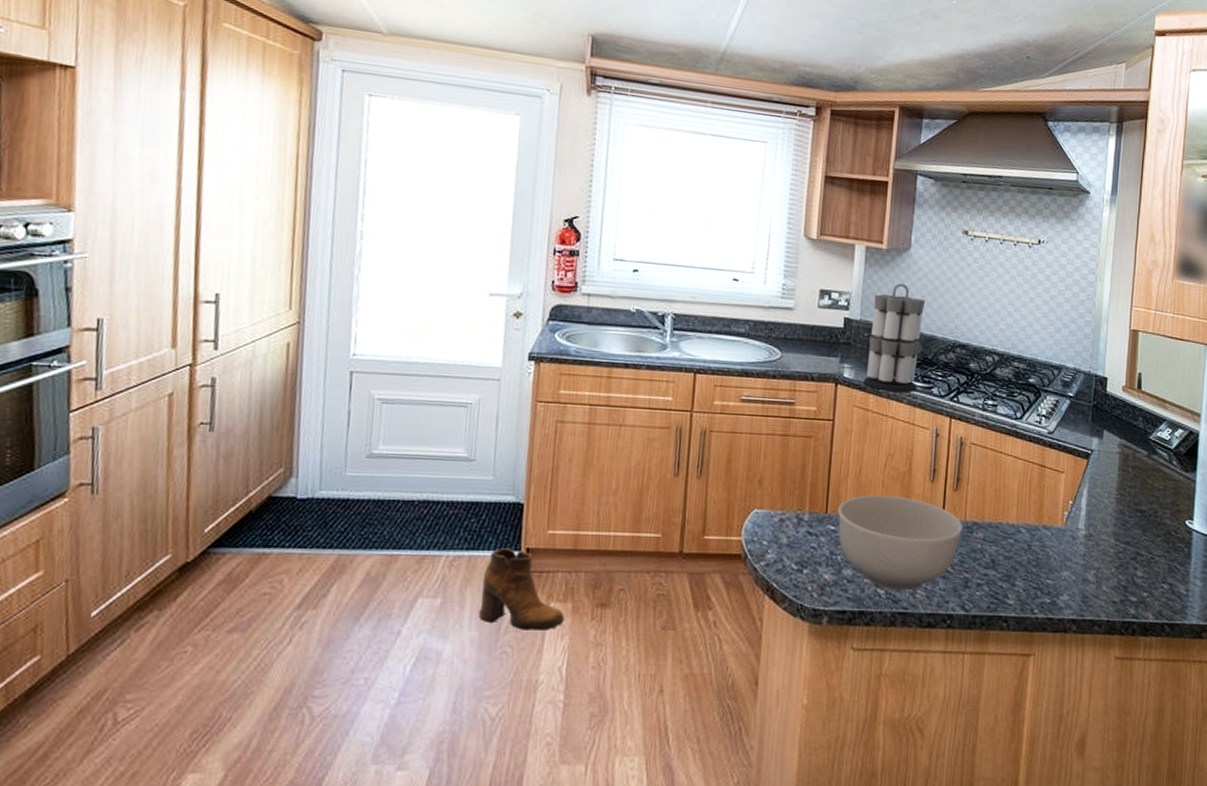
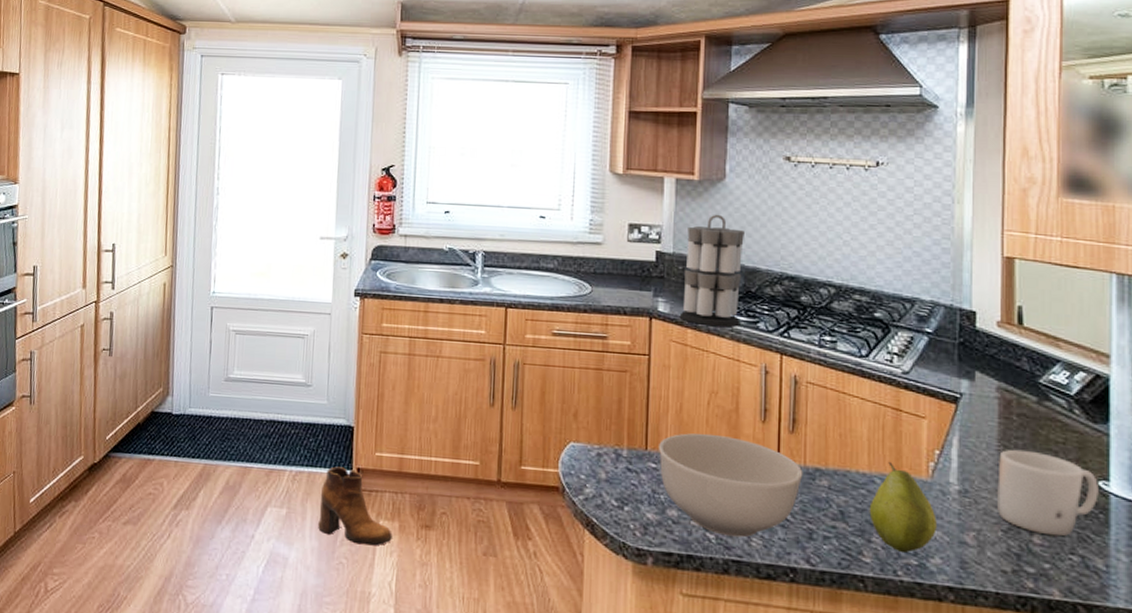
fruit: none [1015,513,1067,592] -> present [869,462,937,553]
mug: none [1112,497,1186,569] -> present [996,449,1099,537]

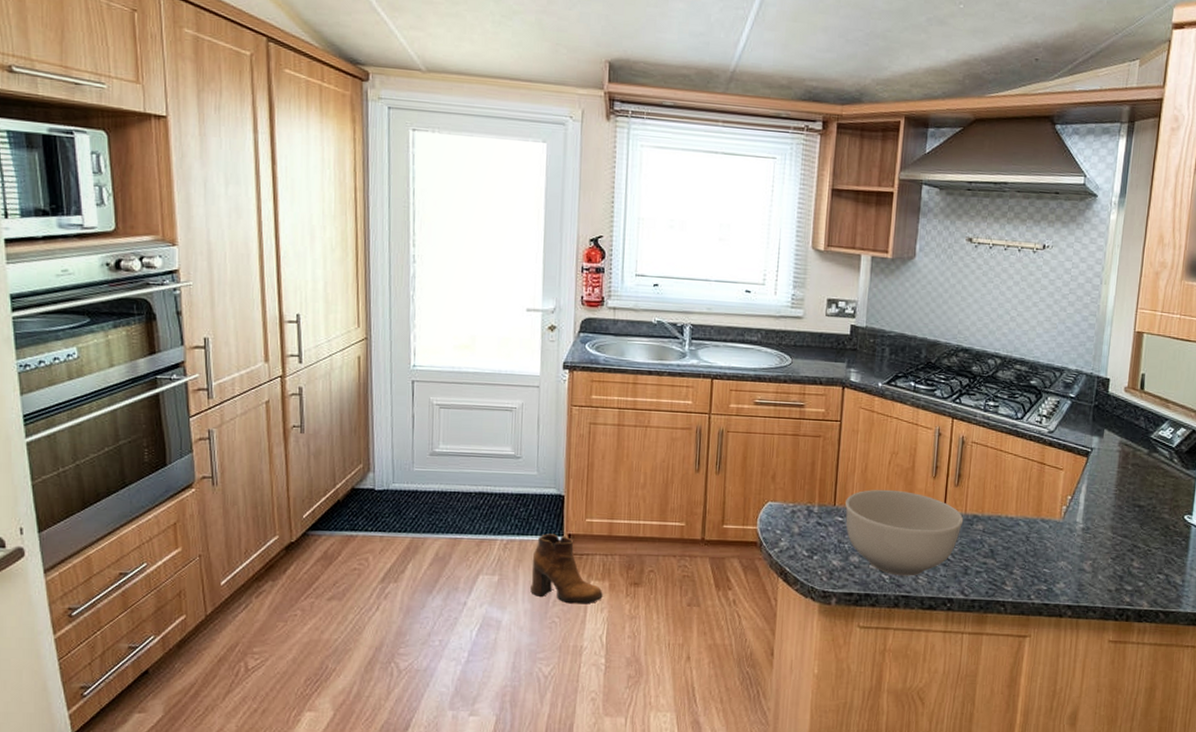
spice rack: present [679,214,746,328] -> none [868,290,930,395]
fruit: present [869,462,937,553] -> none [1013,507,1064,580]
mug: present [996,449,1099,537] -> none [1110,492,1184,560]

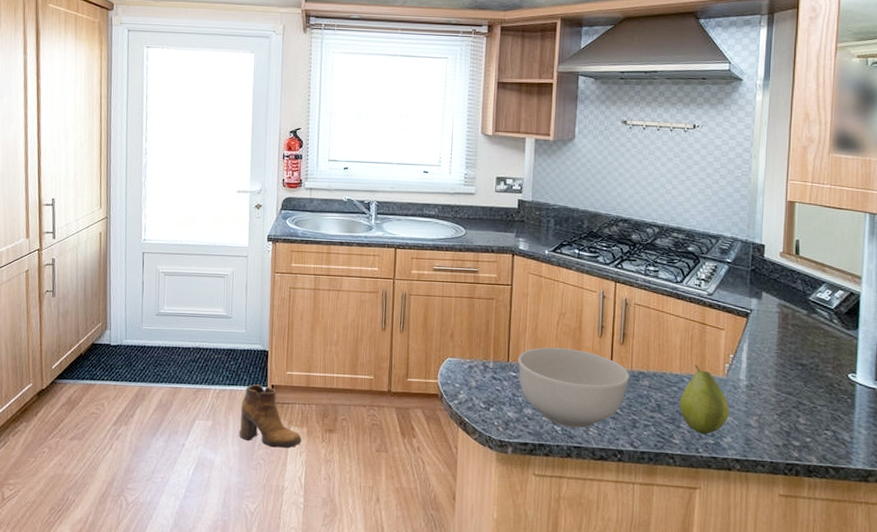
fruit: none [1013,507,1064,580] -> present [679,365,729,434]

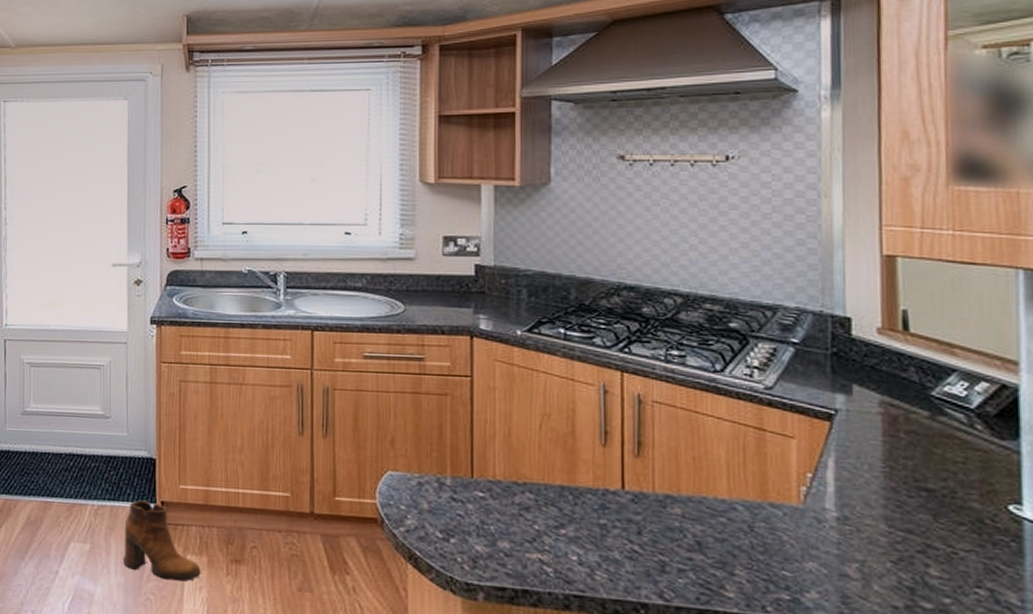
bowl: present [518,347,630,428] -> none [486,458,652,571]
fruit: present [679,365,729,434] -> none [730,487,812,586]

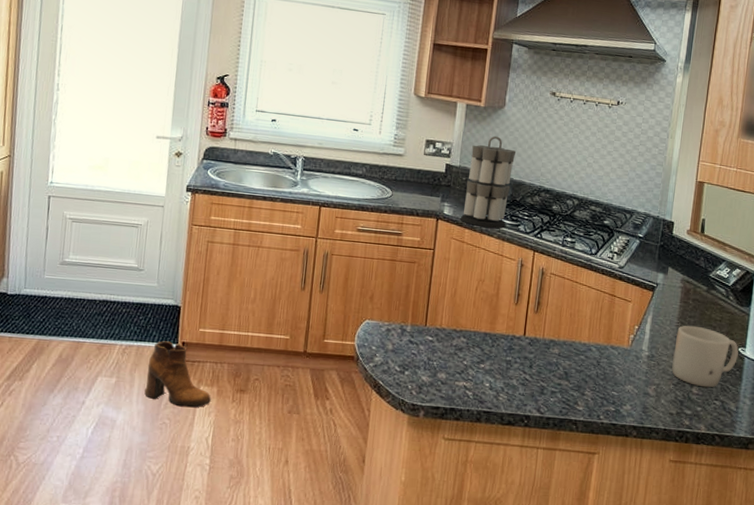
spice rack: none [504,221,576,344] -> present [460,136,517,229]
mug: none [882,470,1009,568] -> present [672,325,739,388]

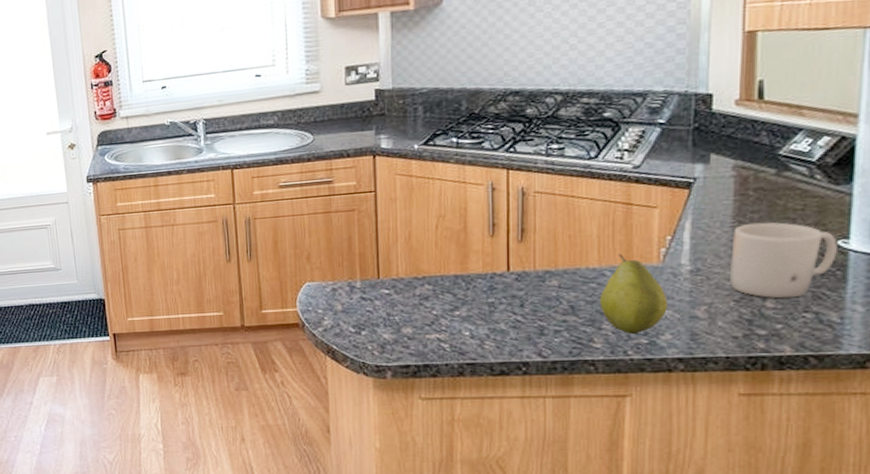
boot: present [144,341,211,408] -> none [83,335,153,397]
spice rack: present [460,136,517,229] -> none [403,40,466,154]
fruit: none [585,335,631,402] -> present [599,254,668,334]

